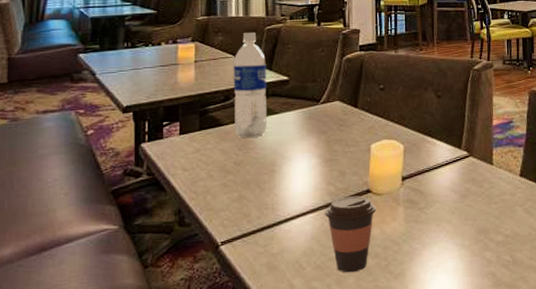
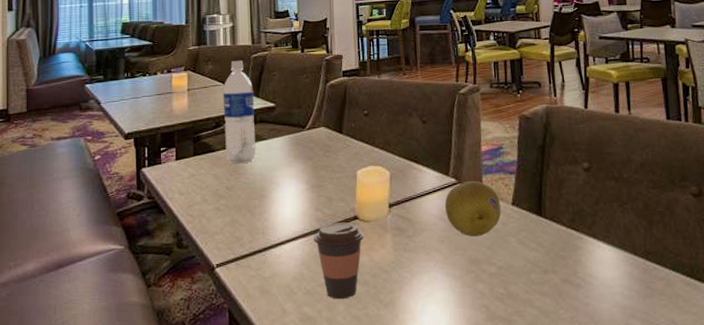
fruit: none [456,153,510,208] -> present [444,180,501,237]

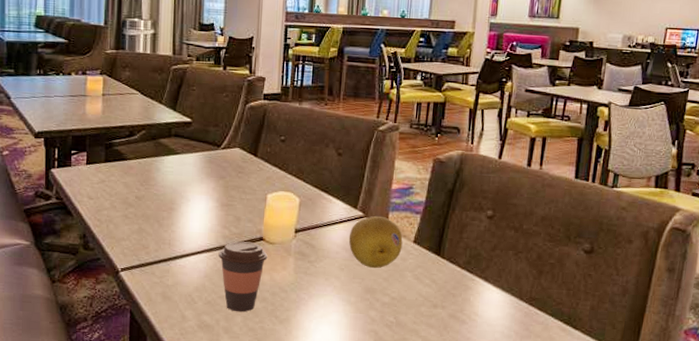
water bottle: present [222,61,256,163] -> none [137,70,171,175]

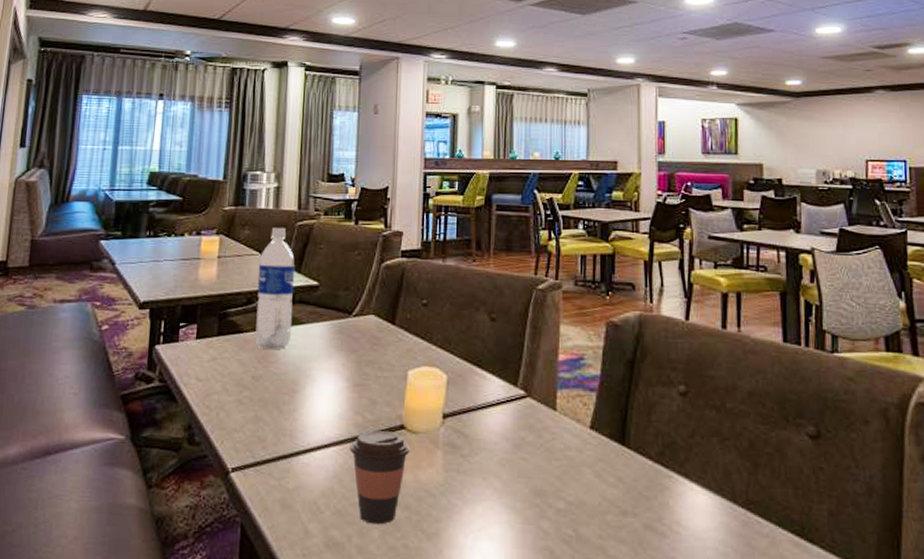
water bottle: none [137,70,171,175] -> present [255,228,296,349]
fruit: present [348,215,403,269] -> none [509,394,577,464]

